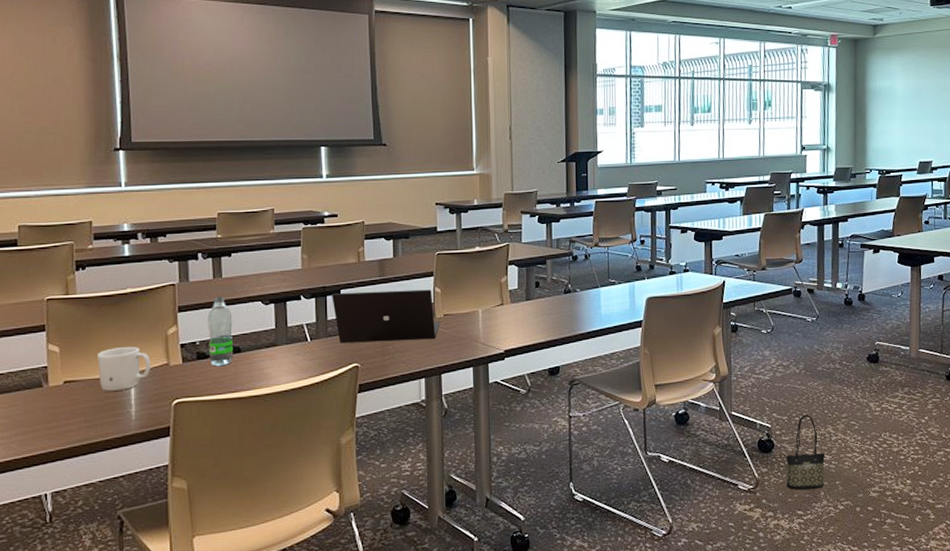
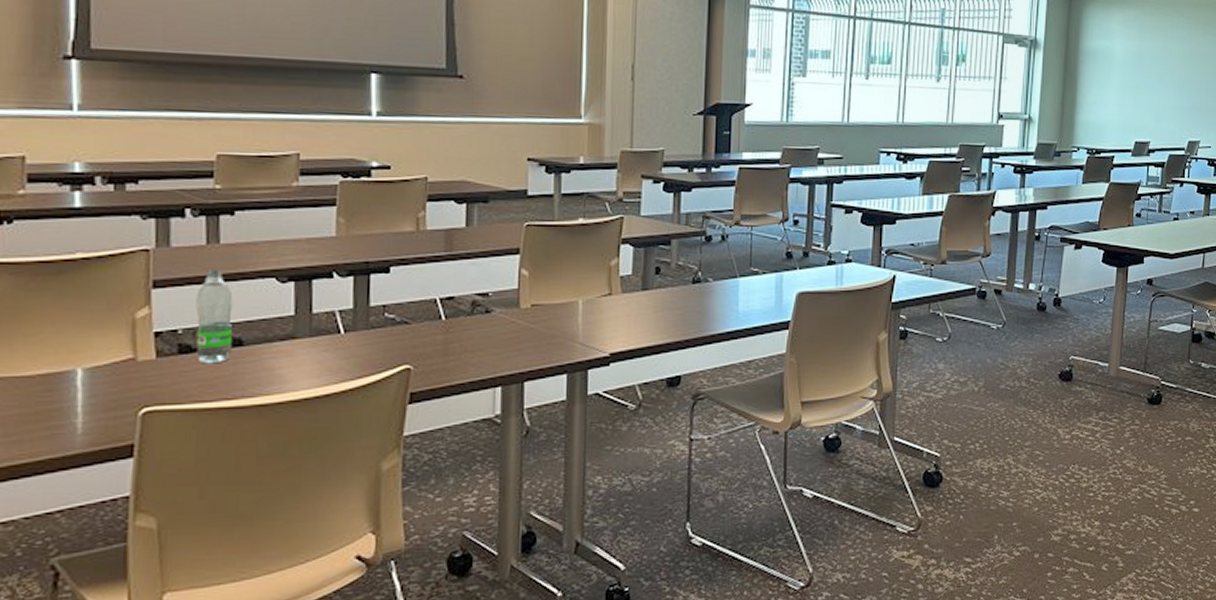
mug: present [97,346,151,392] -> none [27,332,110,395]
laptop: present [332,289,440,344] -> none [377,270,526,338]
tote bag: present [786,414,825,490] -> none [955,442,1003,533]

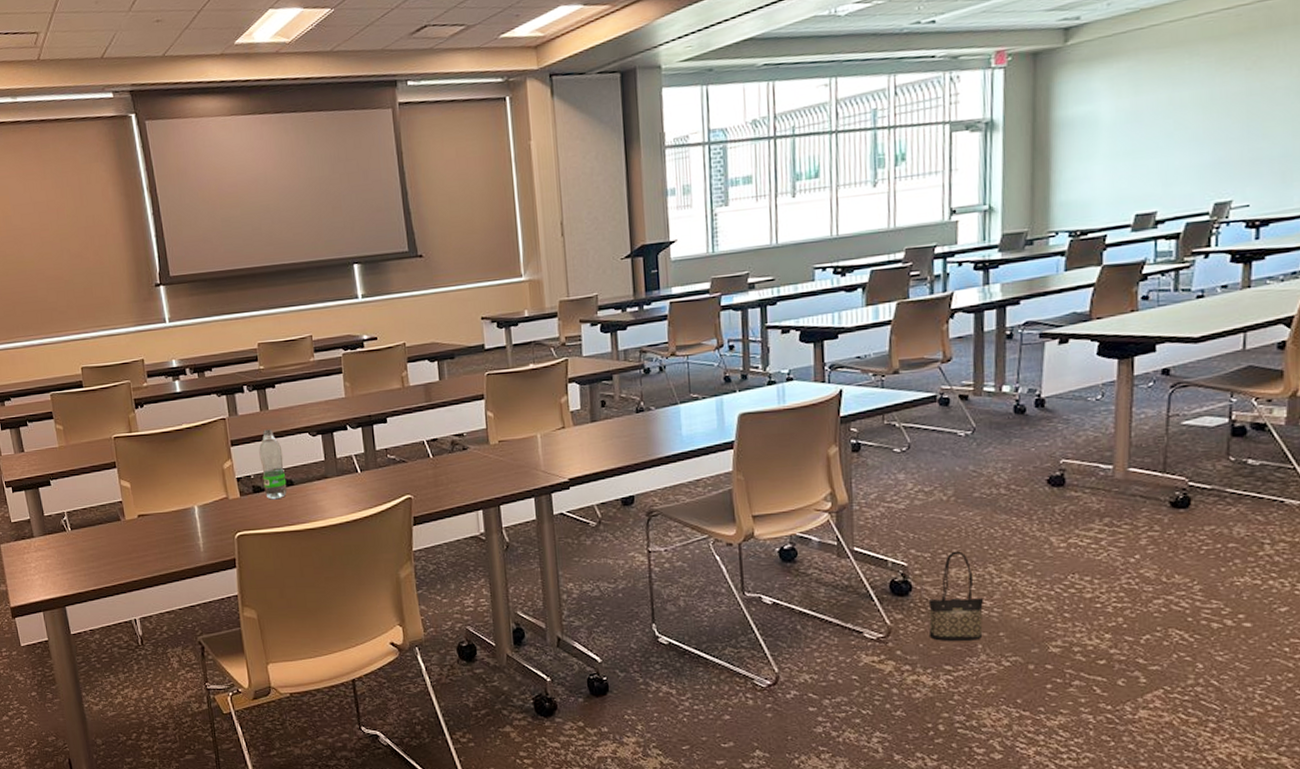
tote bag: none [955,442,1003,533] -> present [928,551,984,641]

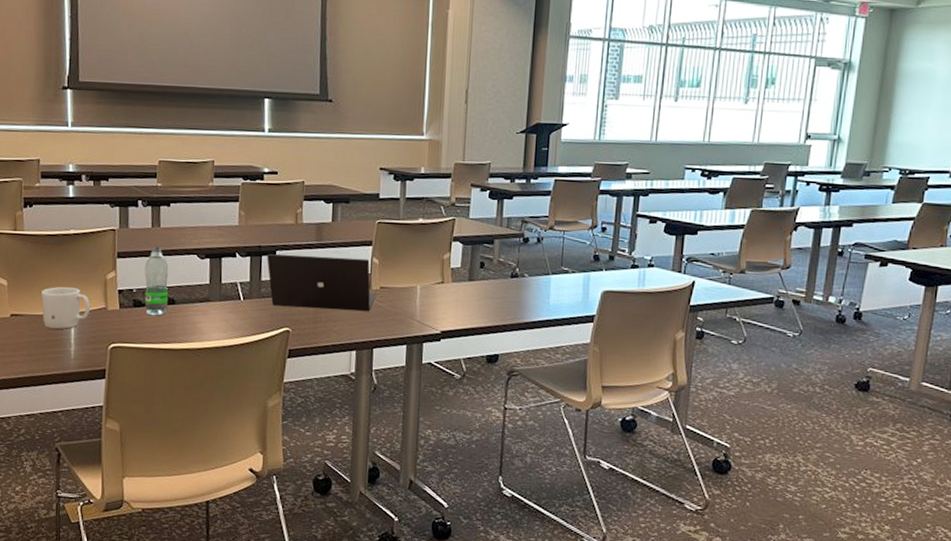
mug: none [164,480,213,525] -> present [41,286,91,330]
laptop: none [378,414,495,474] -> present [267,253,376,311]
tote bag: present [928,551,984,641] -> none [741,438,791,520]

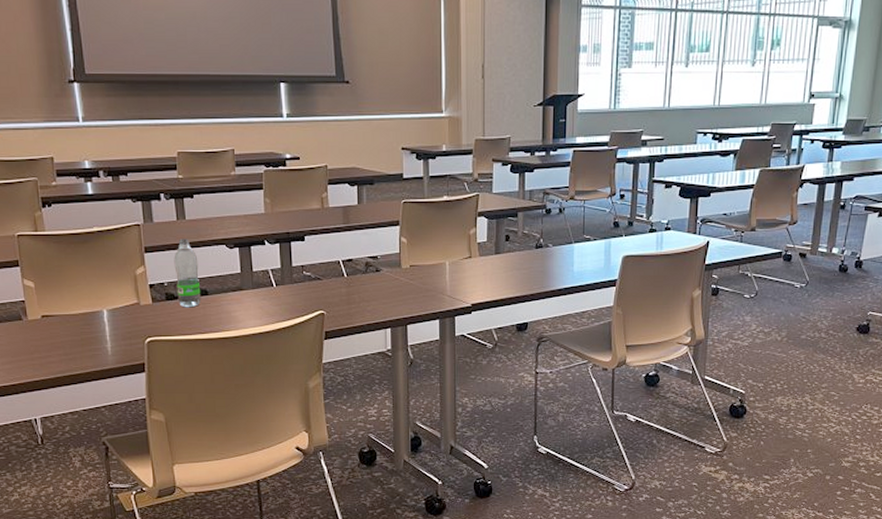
mug: present [41,286,91,330] -> none [71,284,123,328]
laptop: present [267,253,376,311] -> none [296,239,406,290]

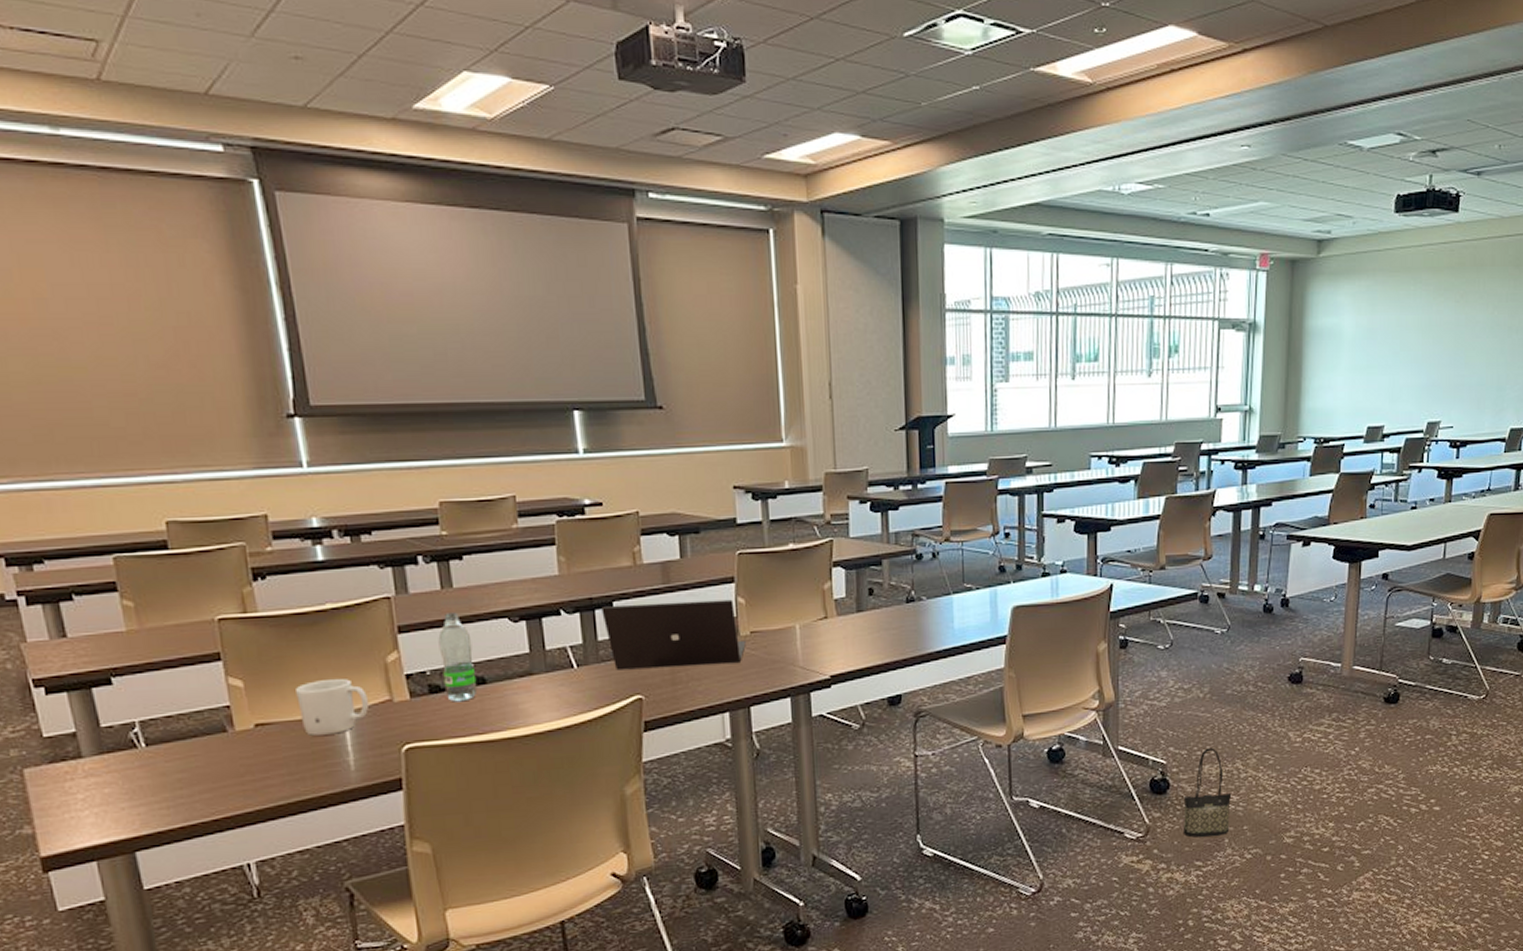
mug: none [71,284,123,328] -> present [296,678,370,737]
laptop: none [296,239,406,290] -> present [601,599,746,670]
tote bag: none [756,383,800,456] -> present [1183,747,1232,838]

